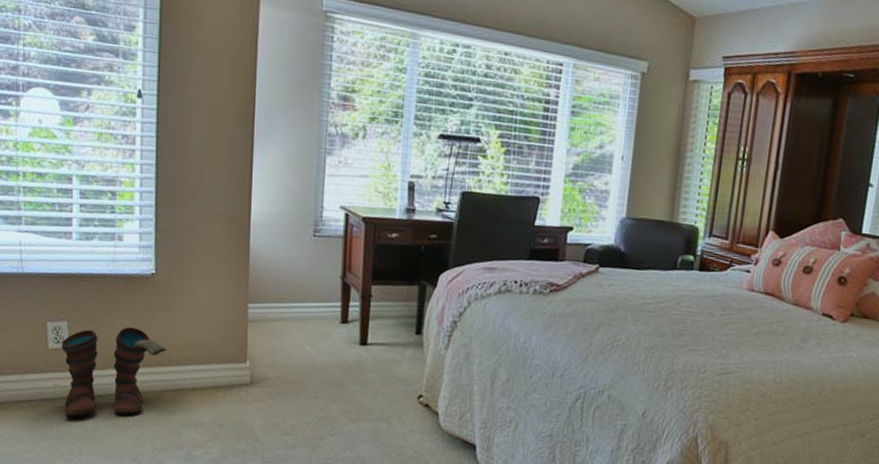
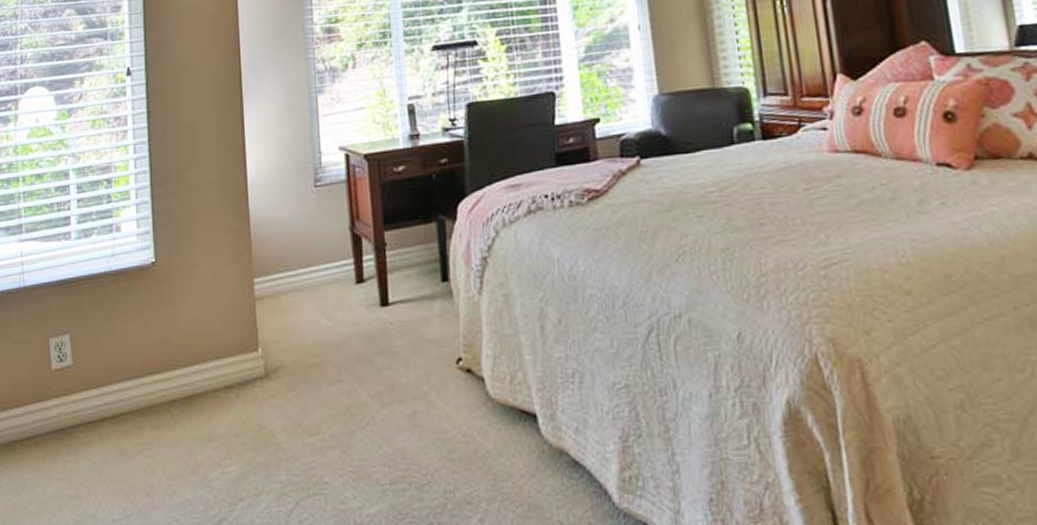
boots: present [61,327,167,418] -> none [64,329,173,451]

